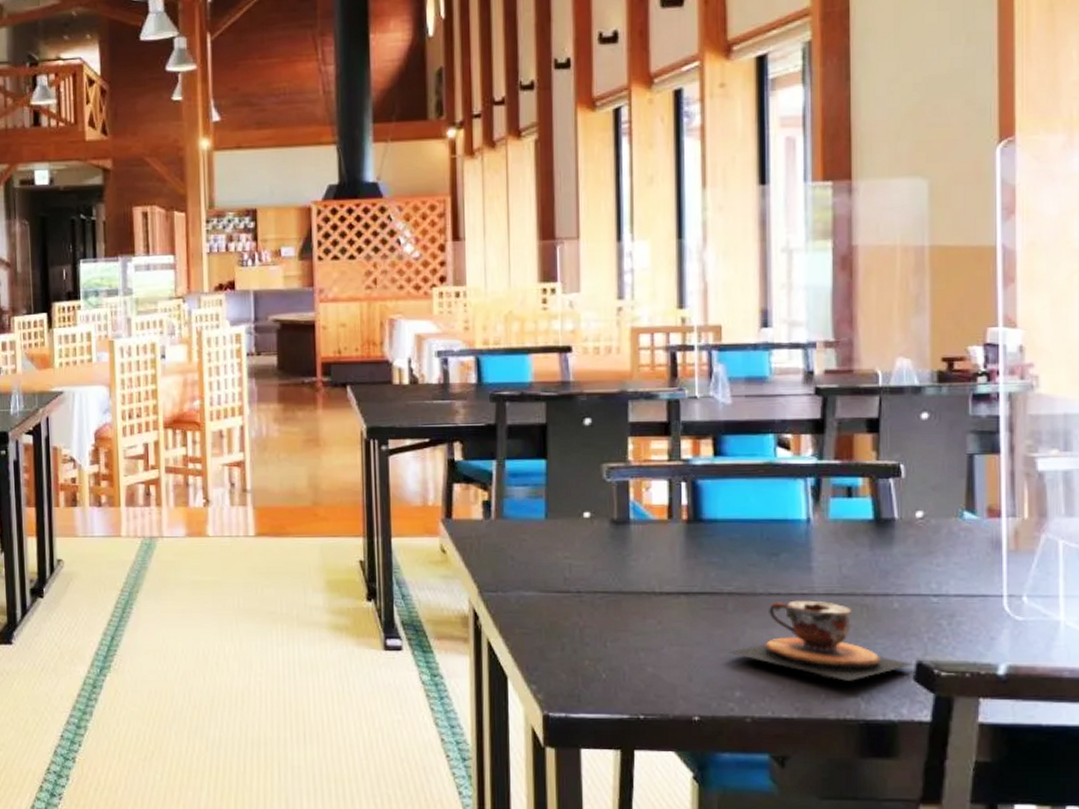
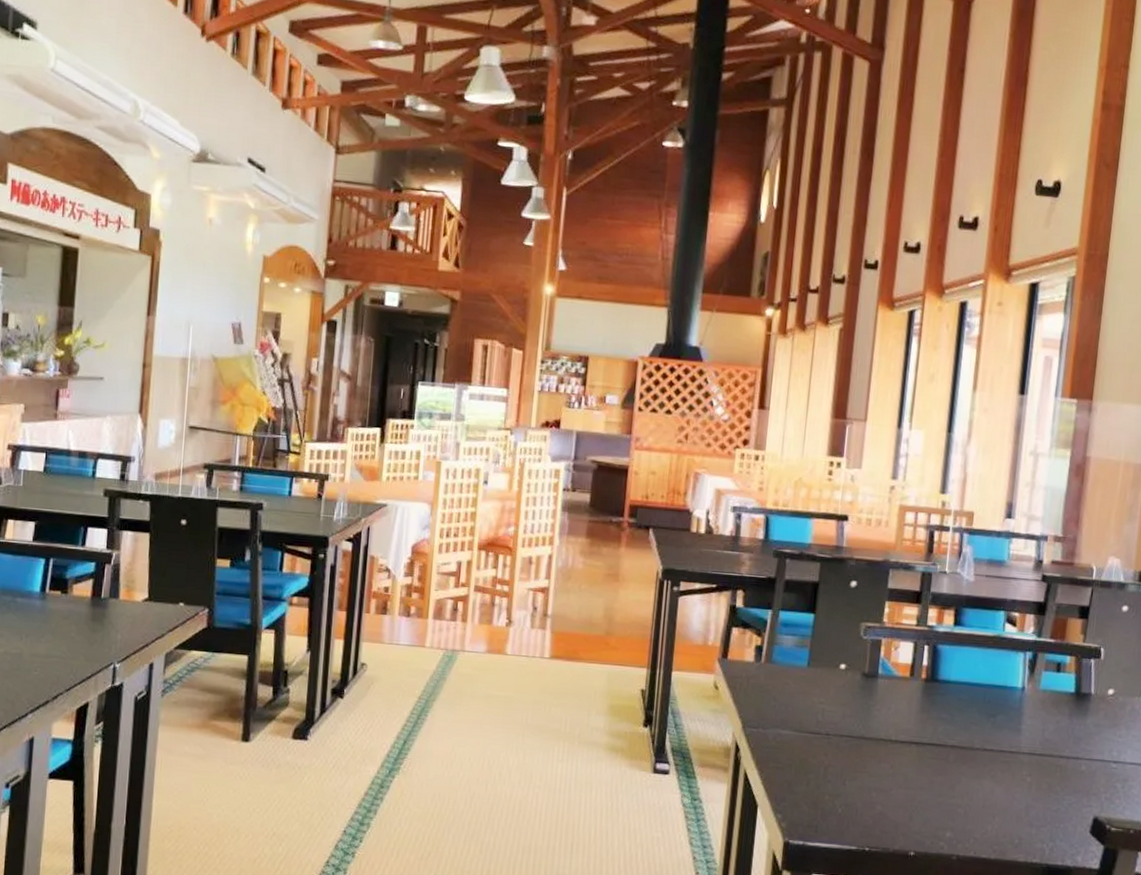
teacup: present [728,600,914,681] -> none [945,757,1091,830]

